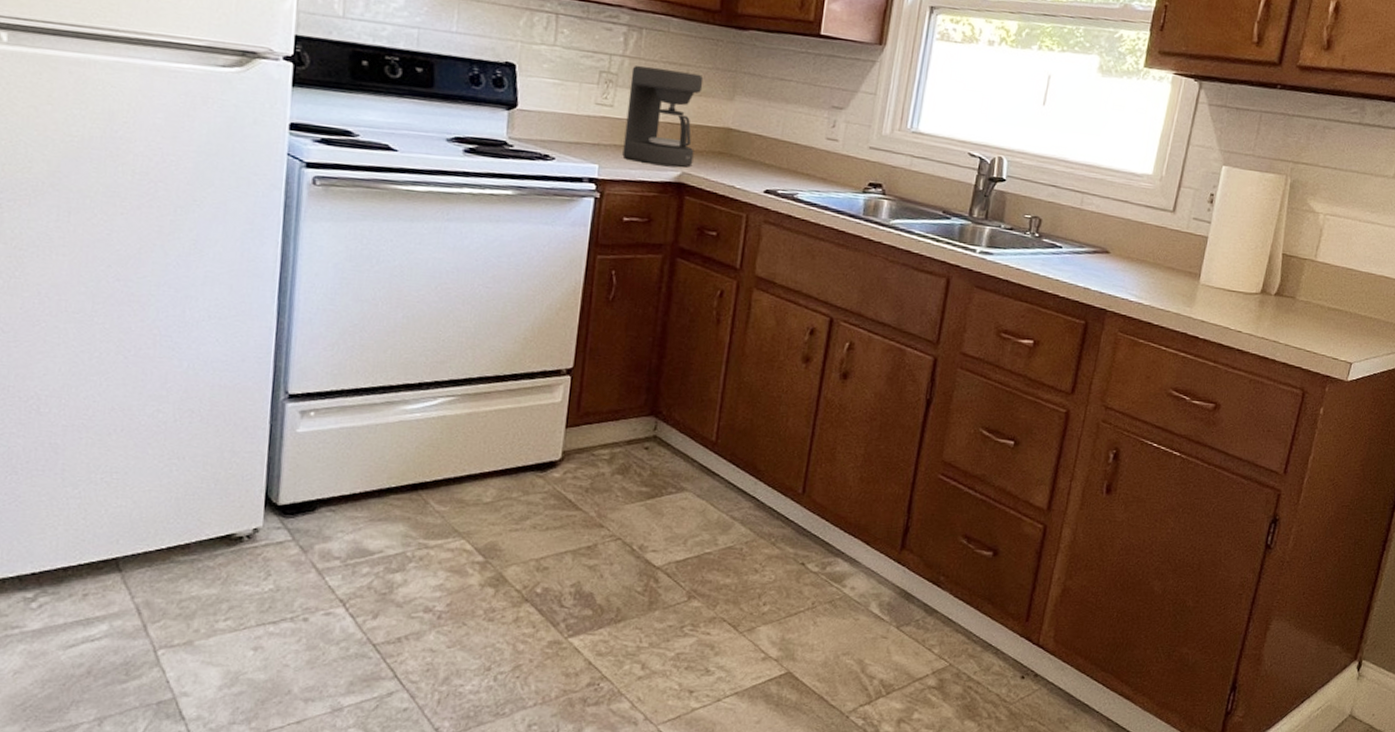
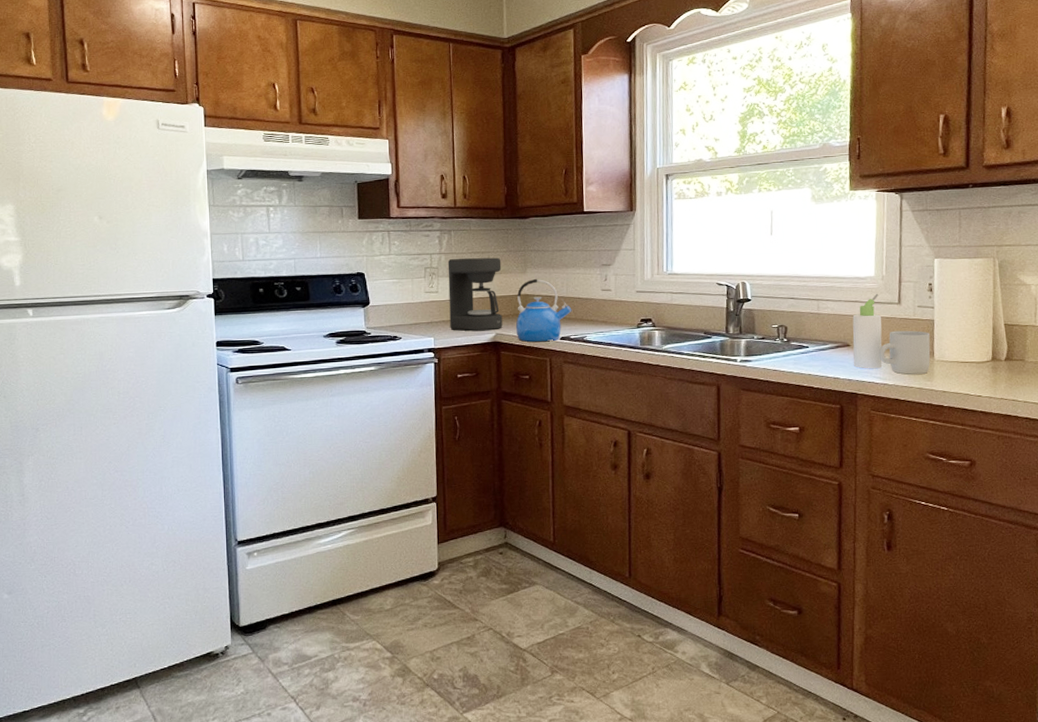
kettle: none [708,109,785,193] -> present [515,278,572,342]
bottle: none [1108,196,1152,285] -> present [852,294,883,369]
mug: none [1139,242,1201,299] -> present [878,330,931,375]

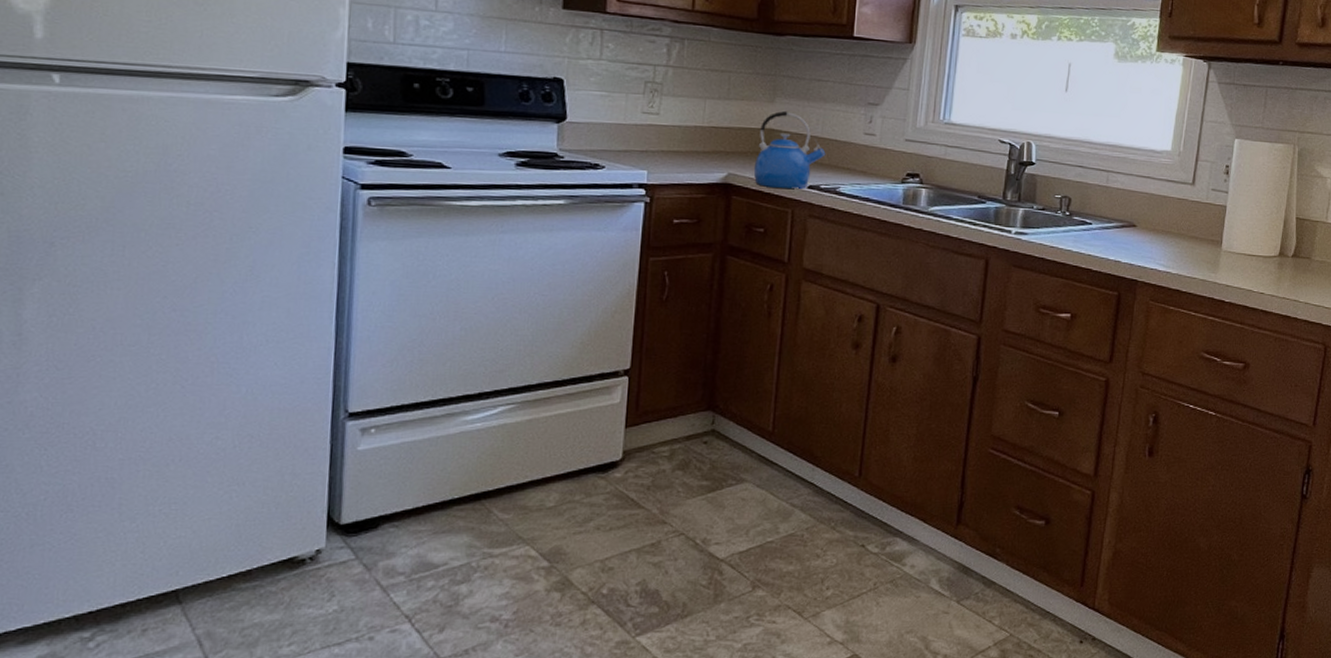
coffee maker: present [447,257,503,332] -> none [670,75,745,169]
bottle: present [852,294,883,369] -> none [1137,171,1173,255]
mug: present [878,330,931,375] -> none [1165,214,1221,266]

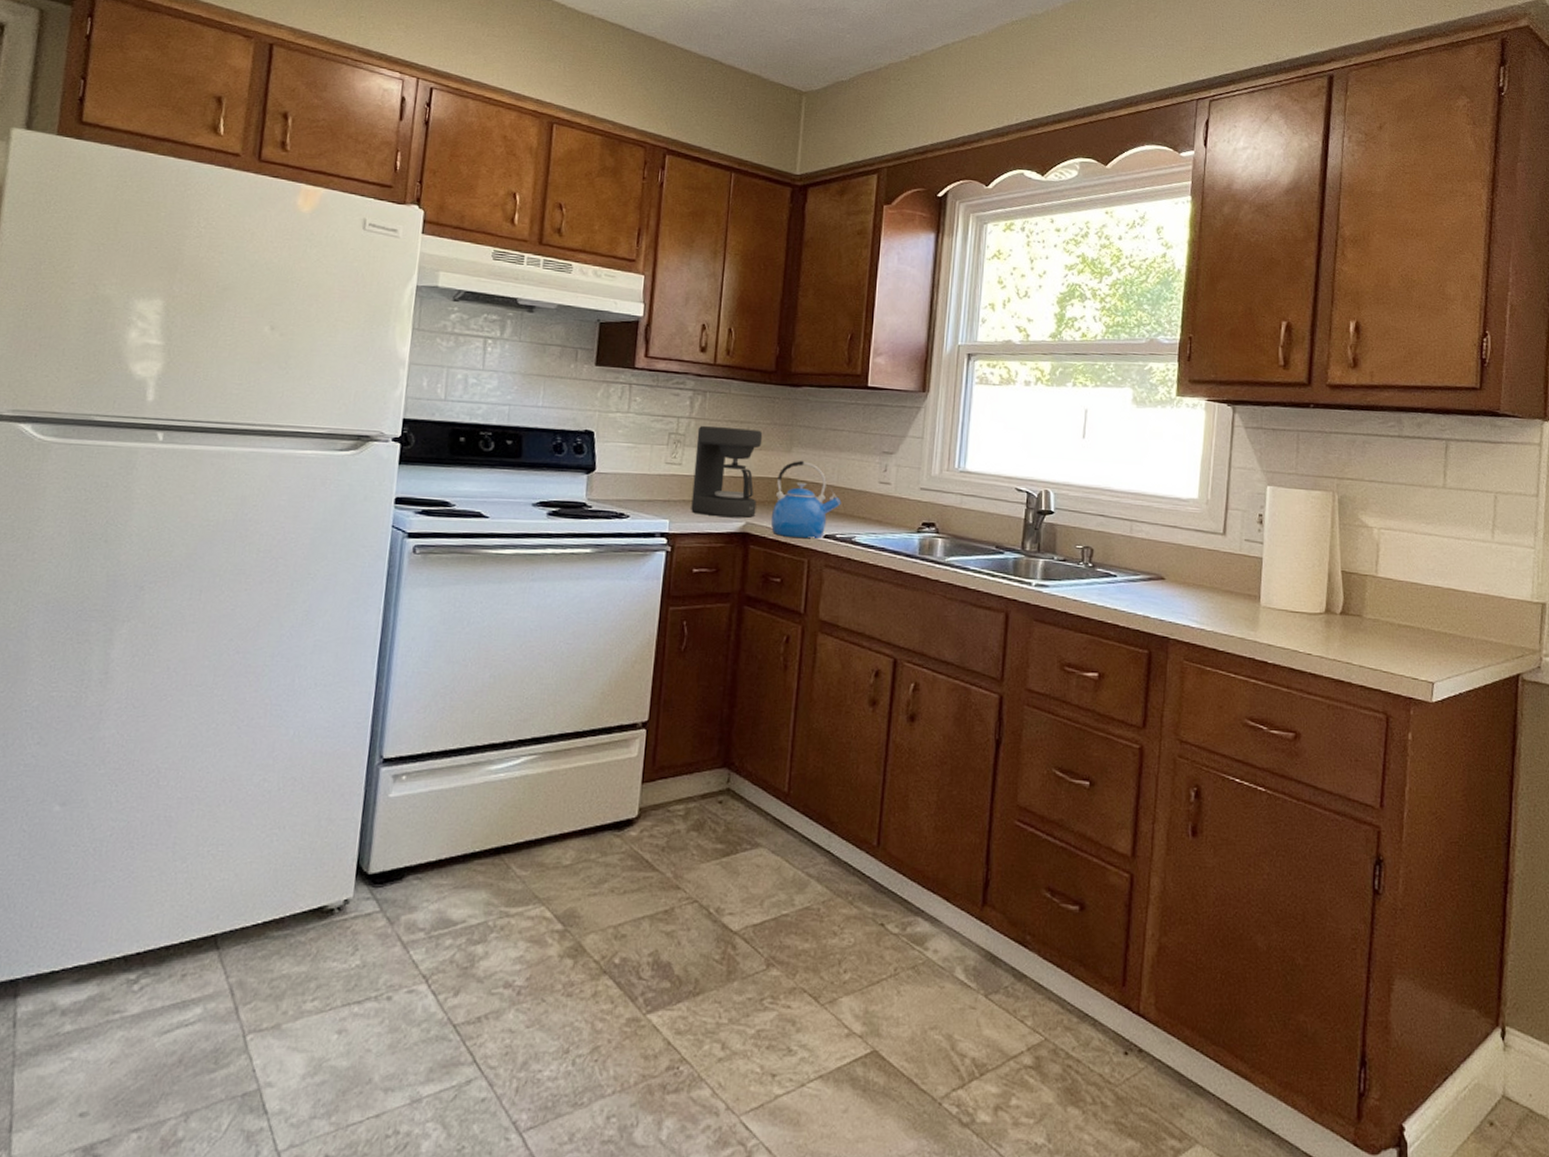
coffee maker: none [670,75,745,169] -> present [691,426,763,519]

